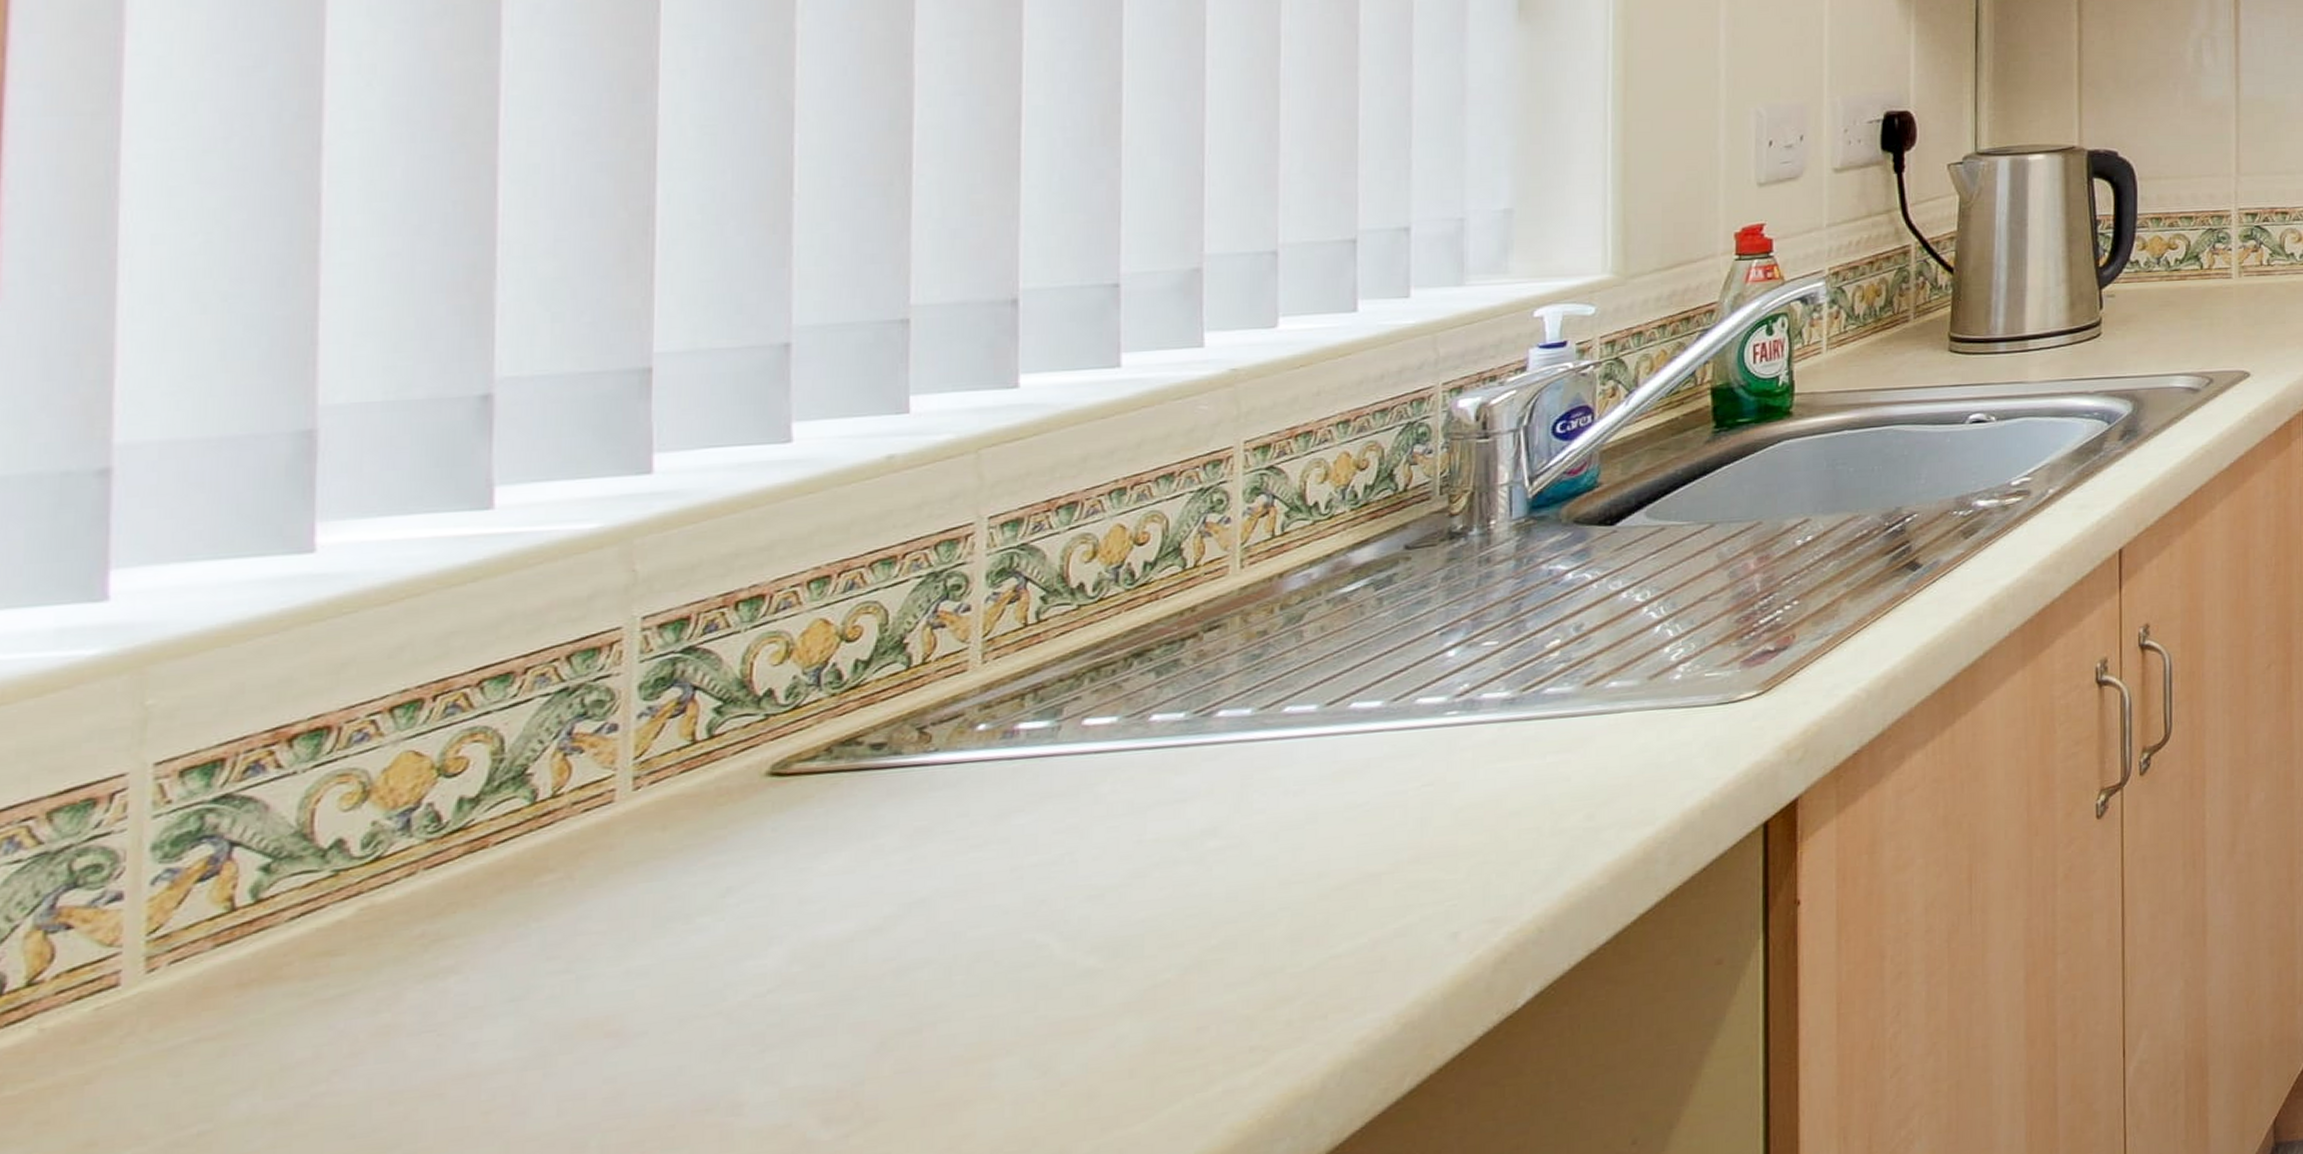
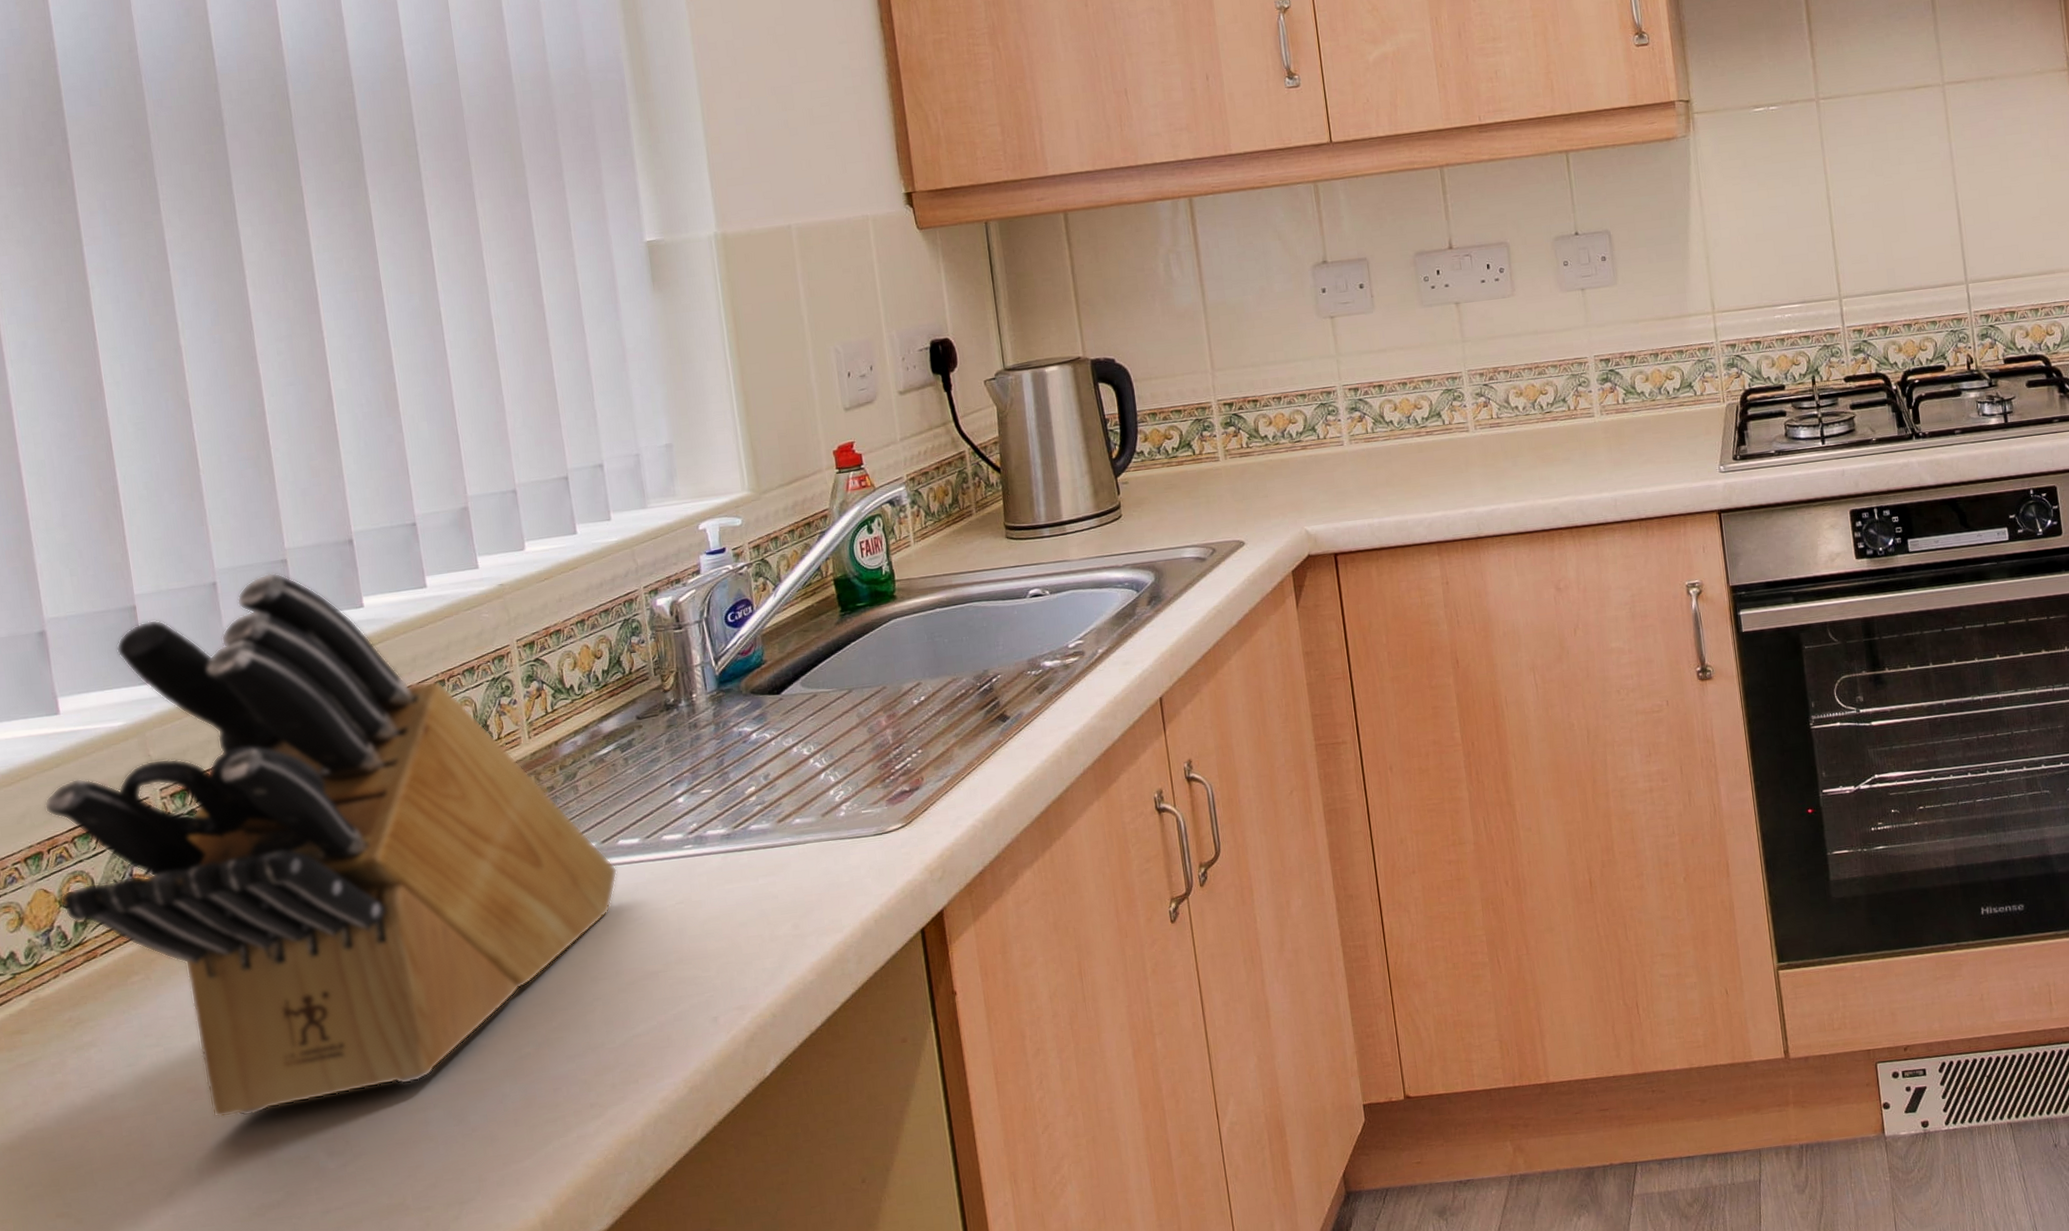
knife block: none [440,335,1344,1073] -> present [44,572,618,1118]

